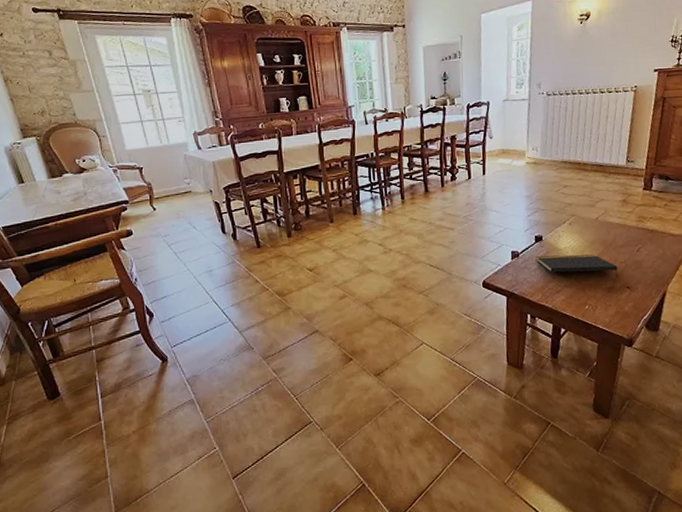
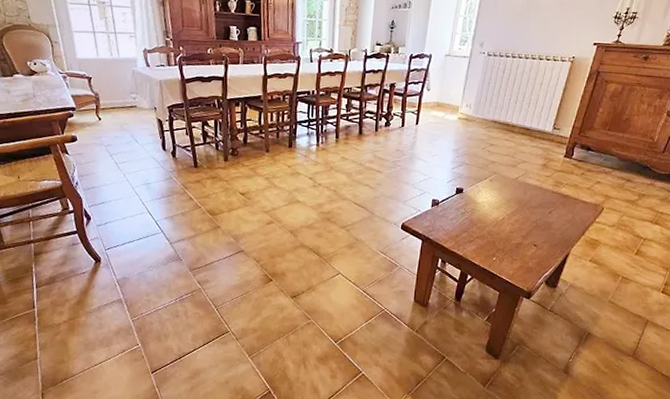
notepad: present [535,254,618,278] -> none [454,207,529,236]

